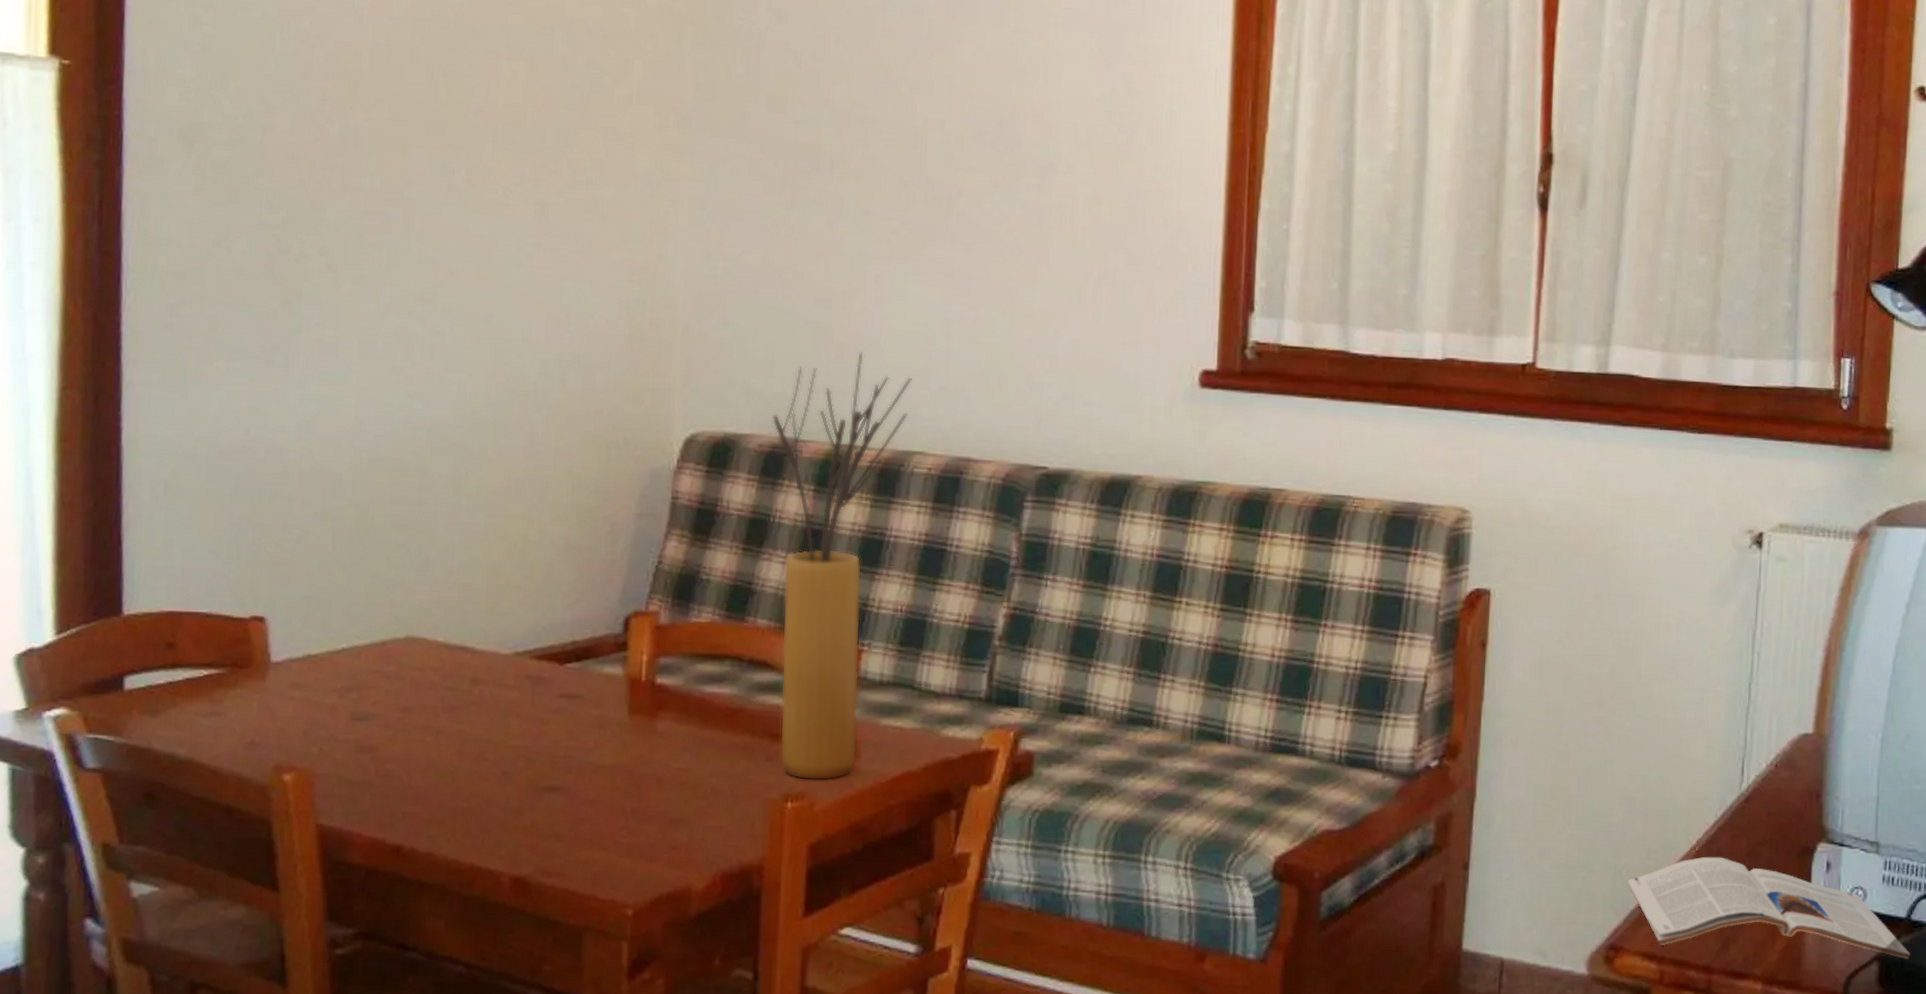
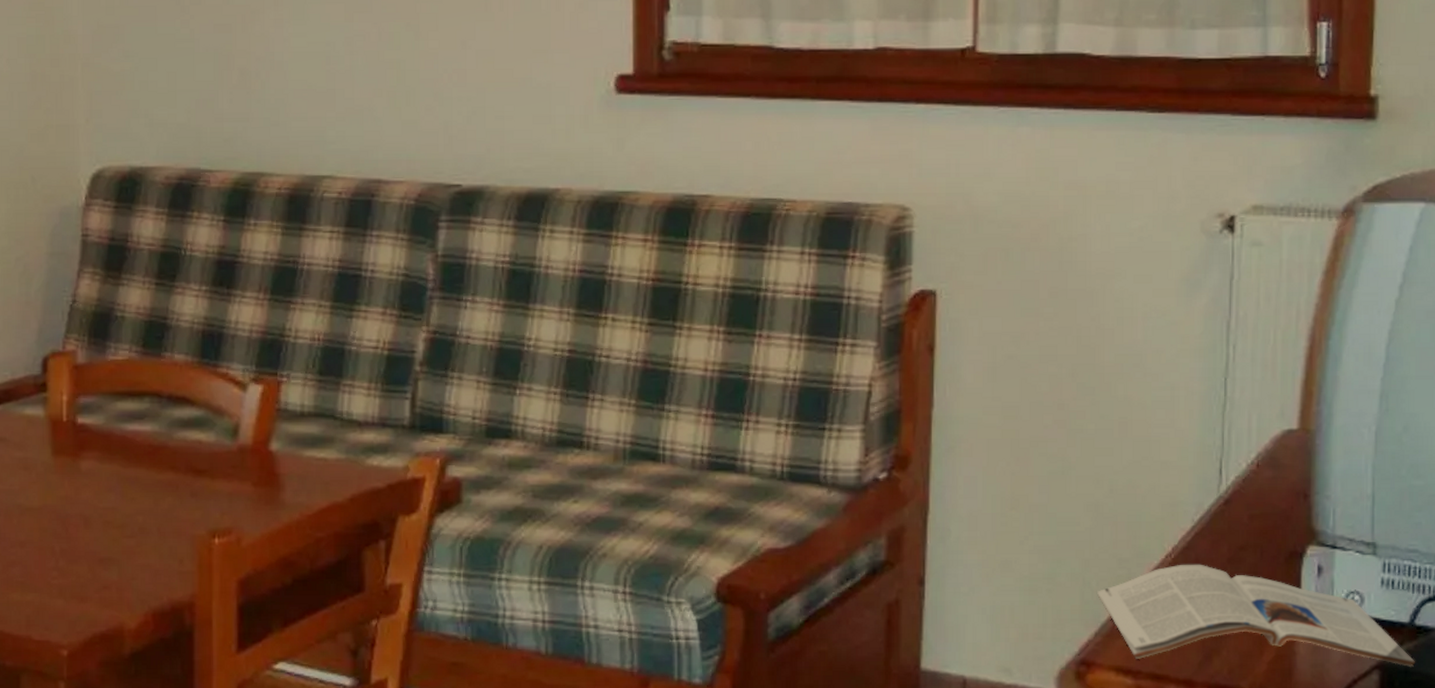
vase: present [772,352,912,781] -> none [177,76,317,515]

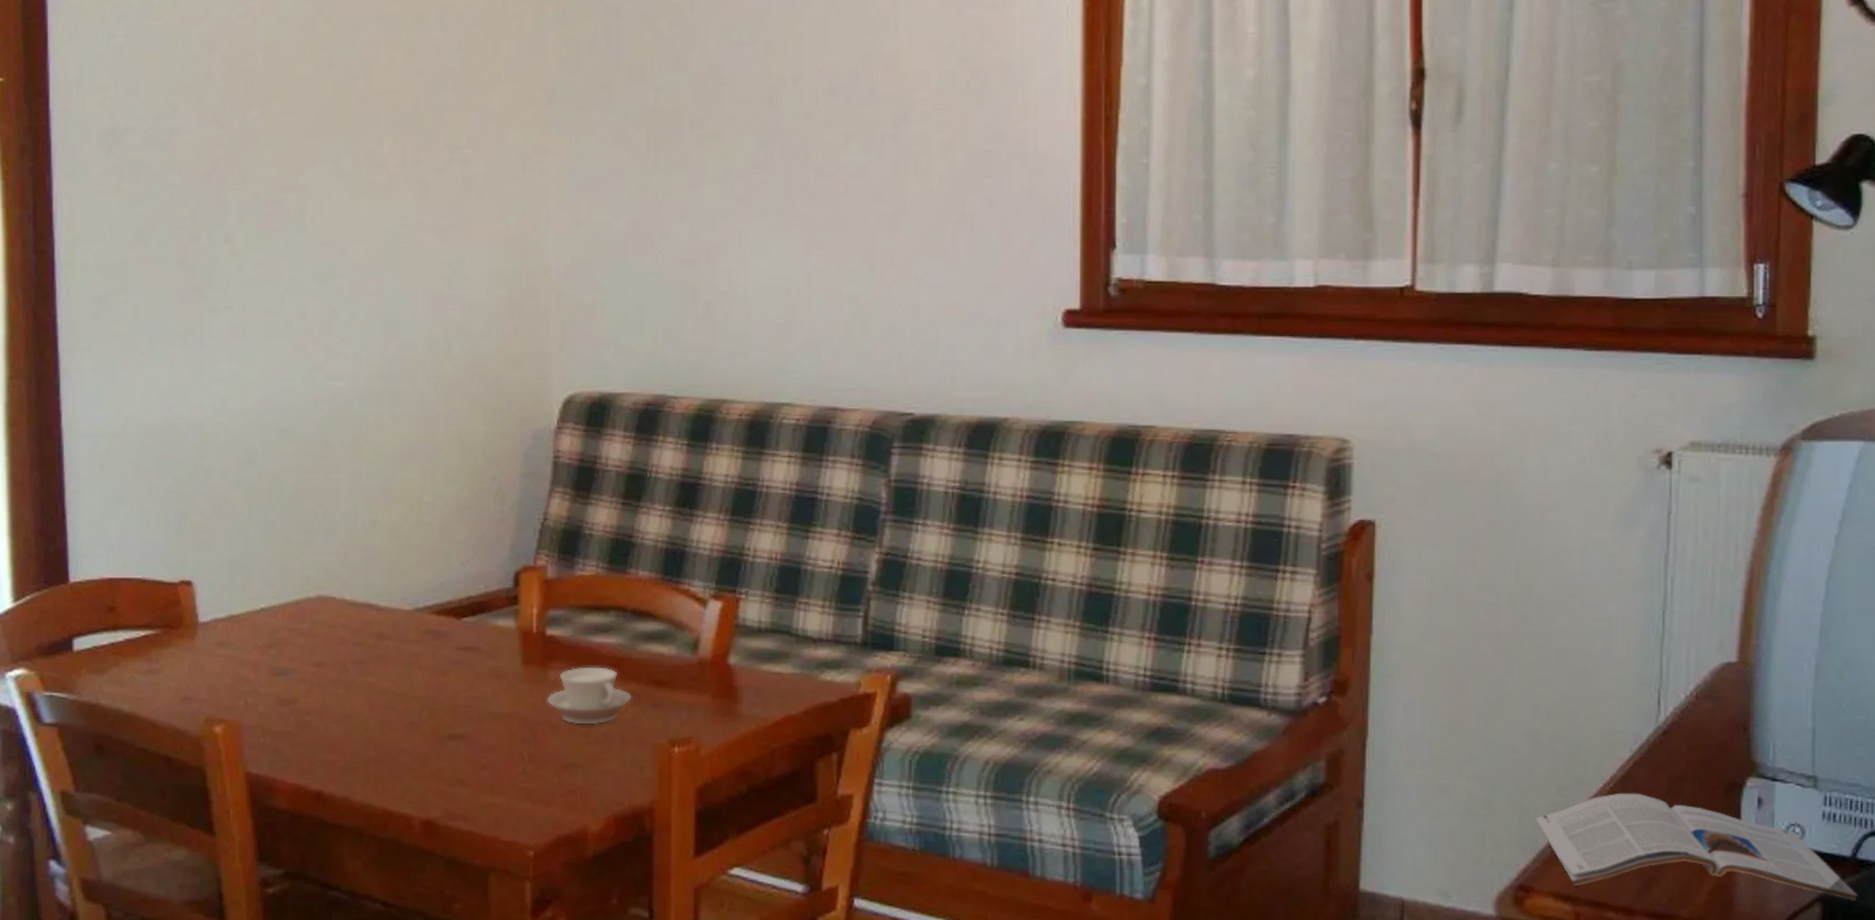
cup: none [79,456,170,517] -> present [547,666,632,725]

